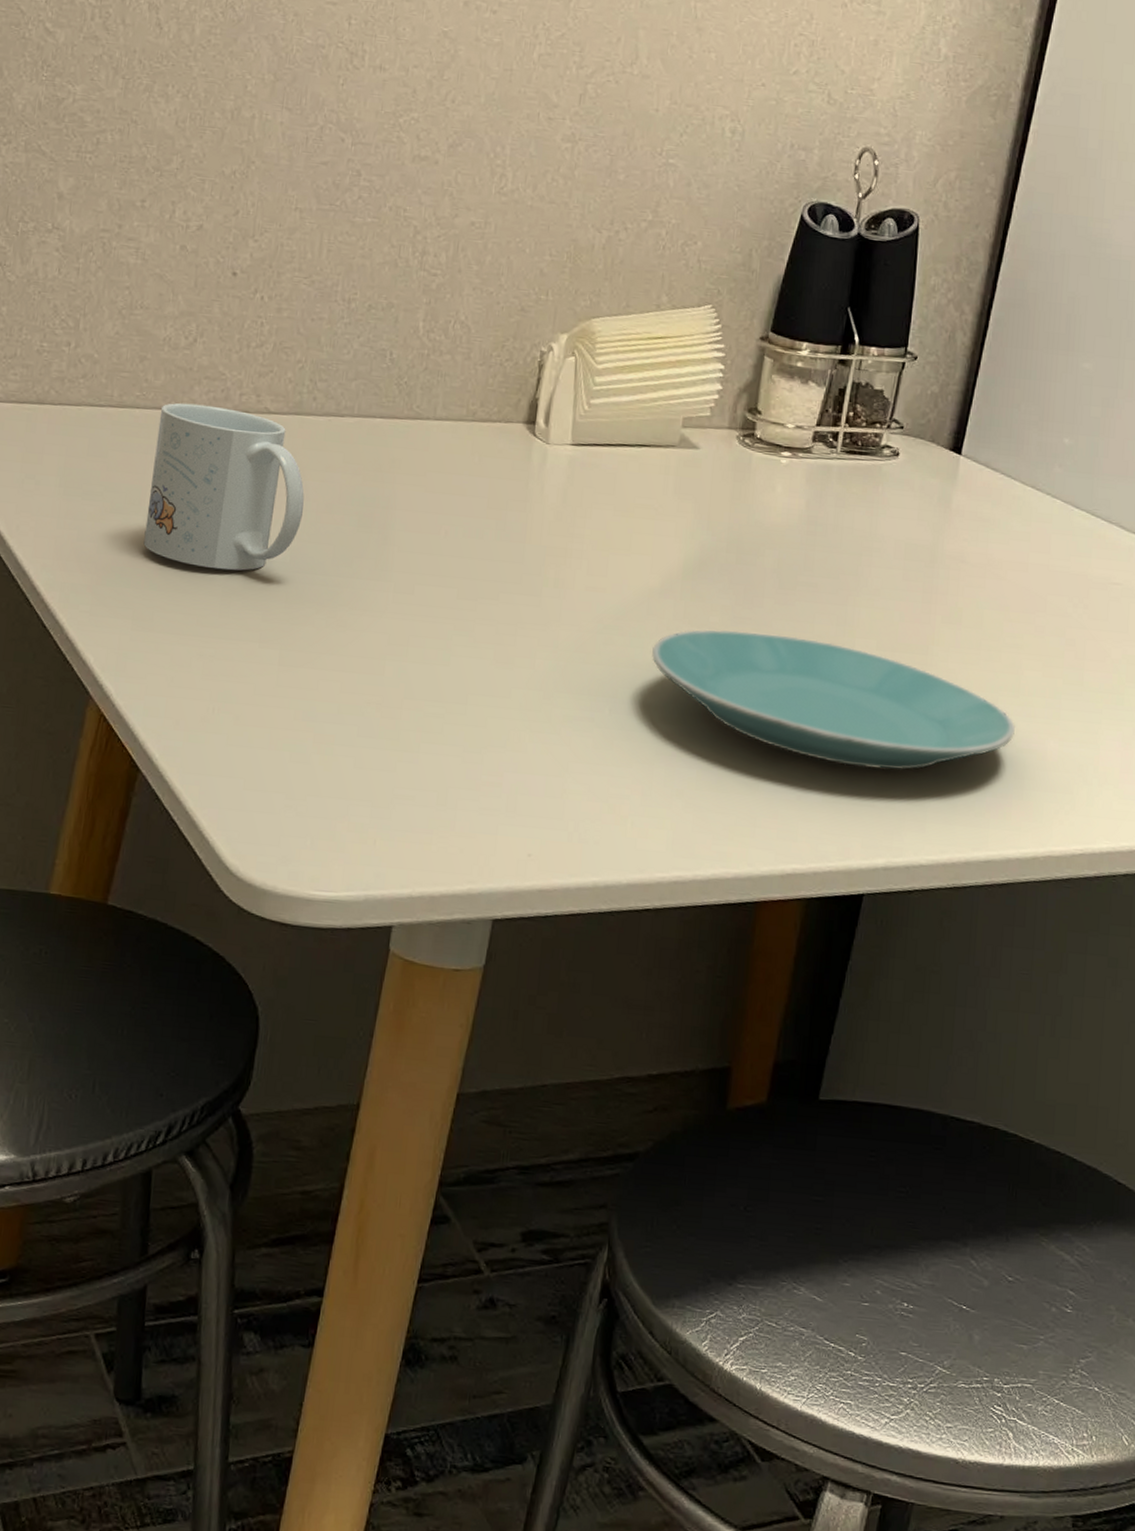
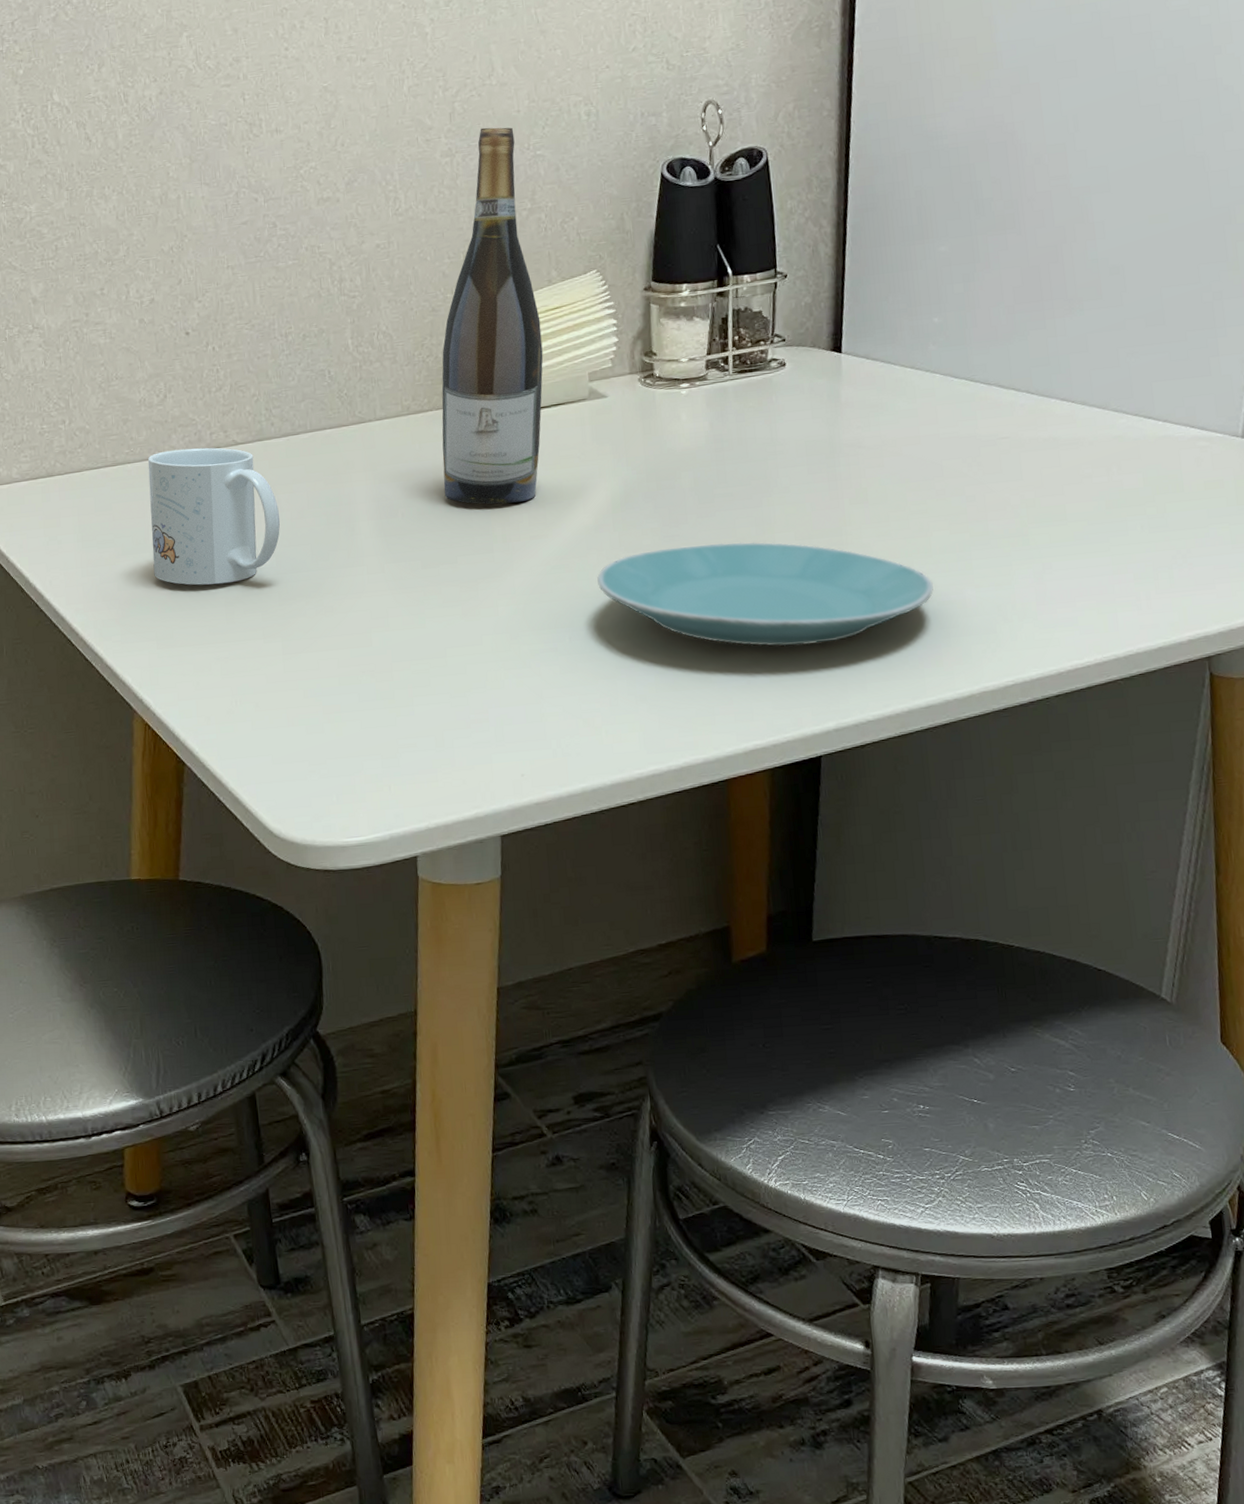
wine bottle: none [497,119,648,546] -> present [442,127,543,505]

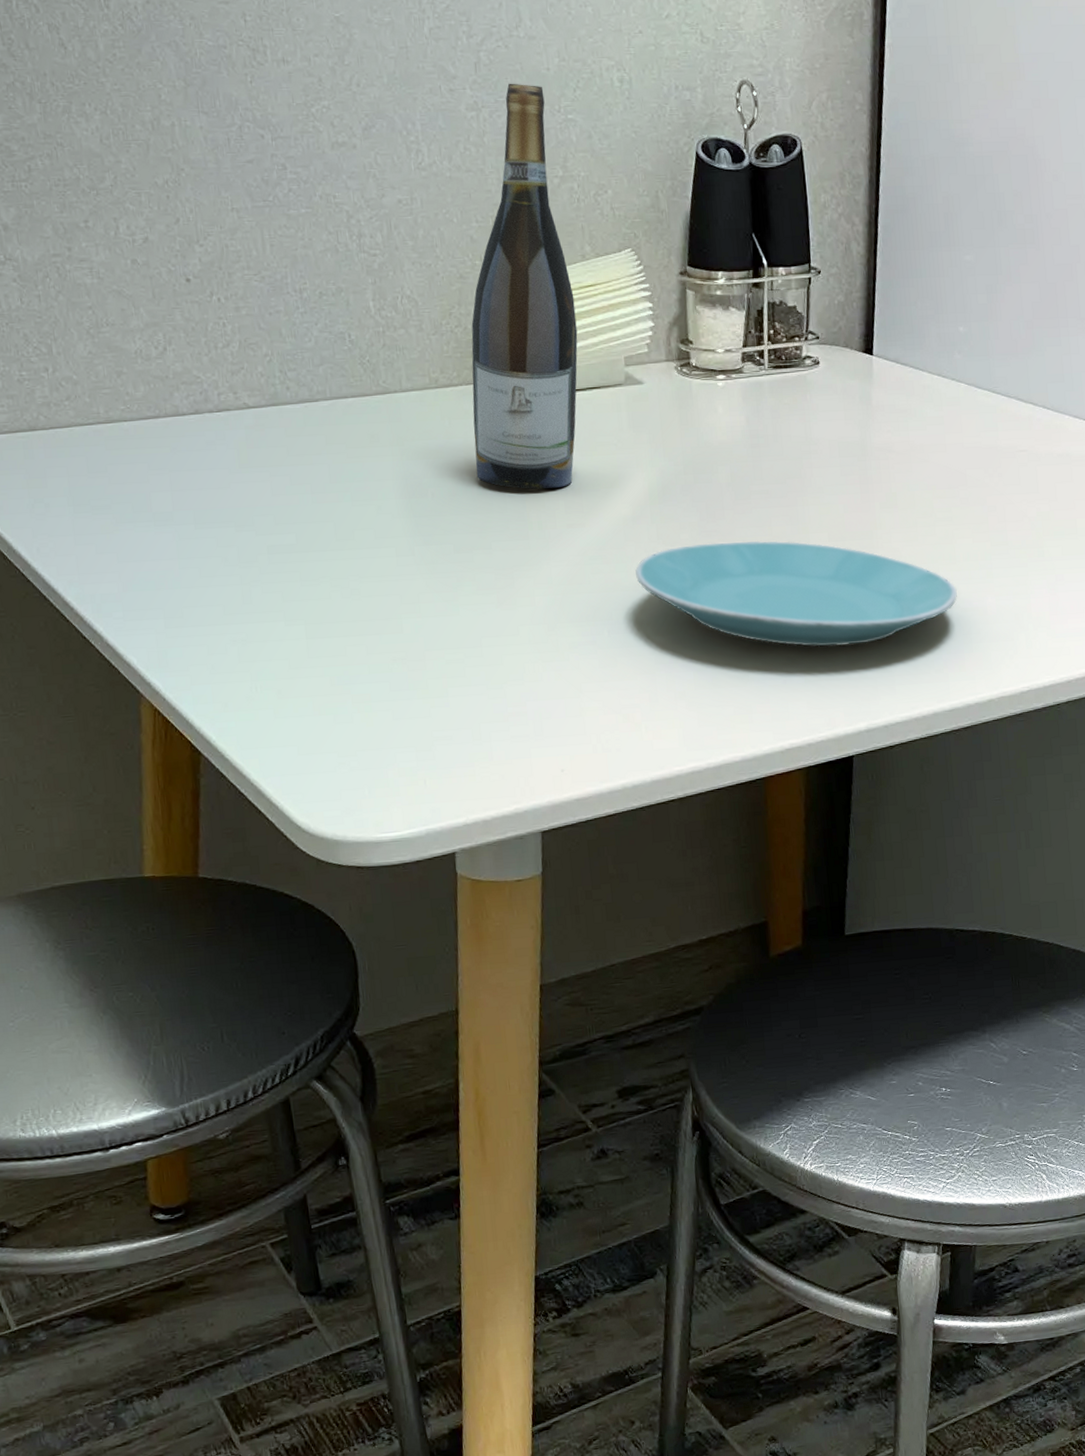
mug: present [147,447,281,585] -> none [146,408,300,561]

